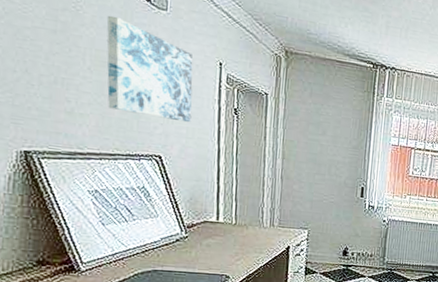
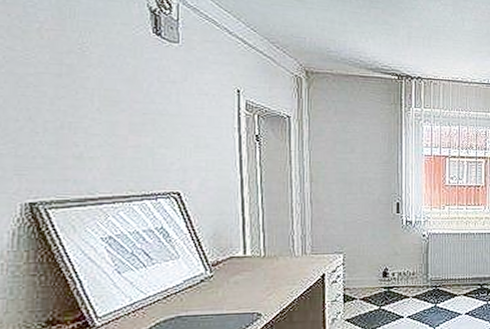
wall art: present [106,15,193,123] -> none [115,53,211,155]

